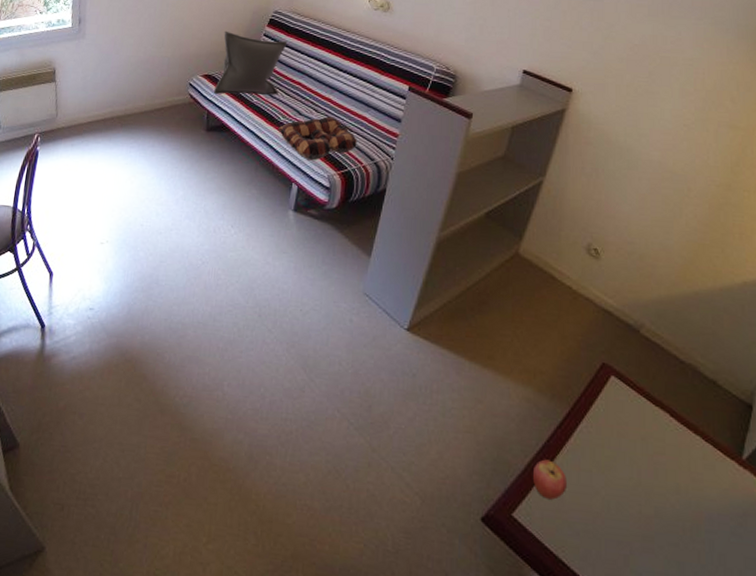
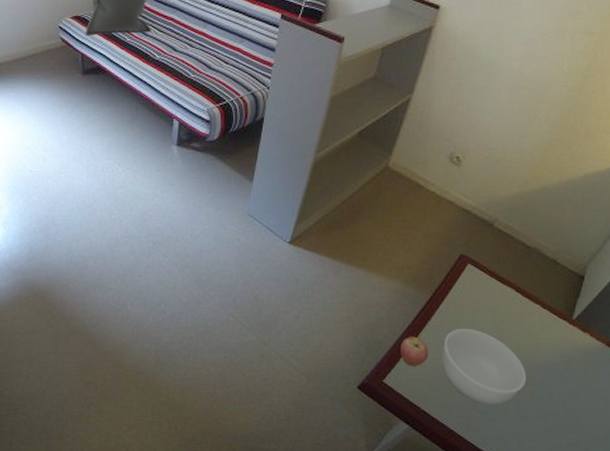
seat cushion: present [277,116,357,161] -> none [154,50,233,96]
bowl: none [583,455,689,565] -> present [441,328,526,405]

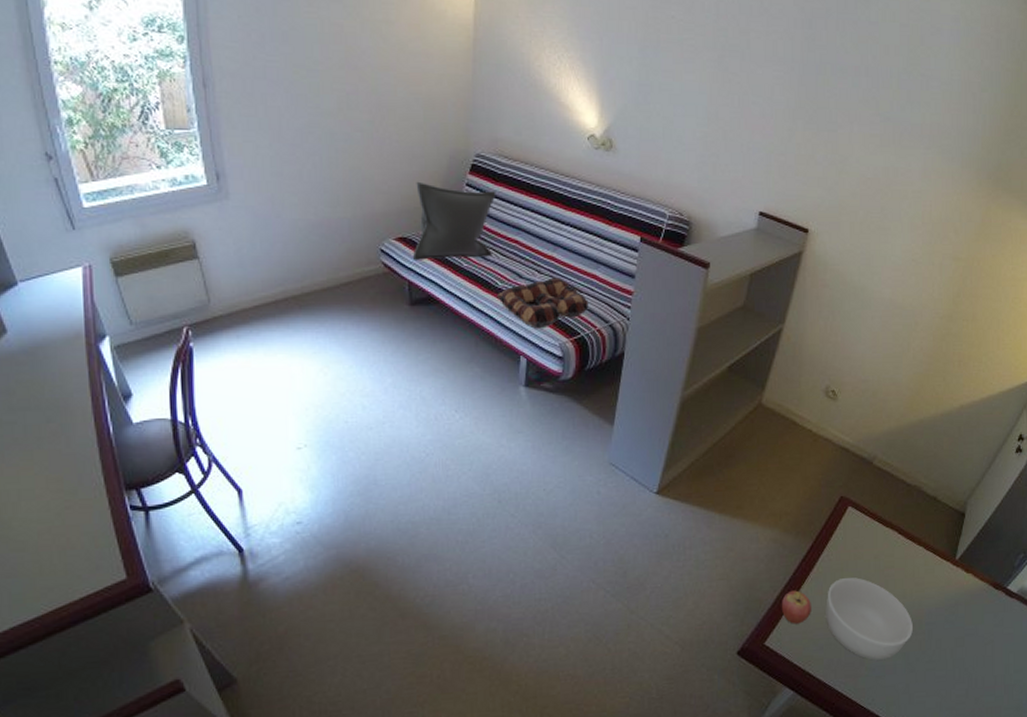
seat cushion: none [154,50,233,96] -> present [496,277,589,329]

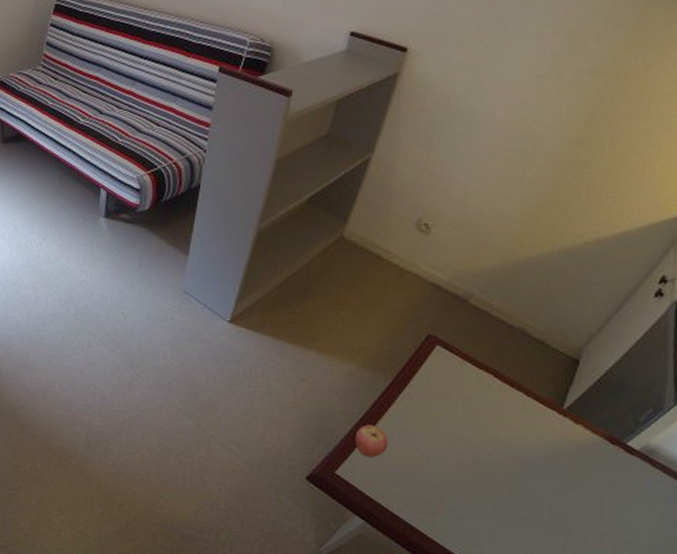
cushion: present [412,181,496,261] -> none [3,25,78,102]
seat cushion: present [496,277,589,329] -> none [78,112,166,163]
bowl: present [825,577,913,660] -> none [403,416,504,502]

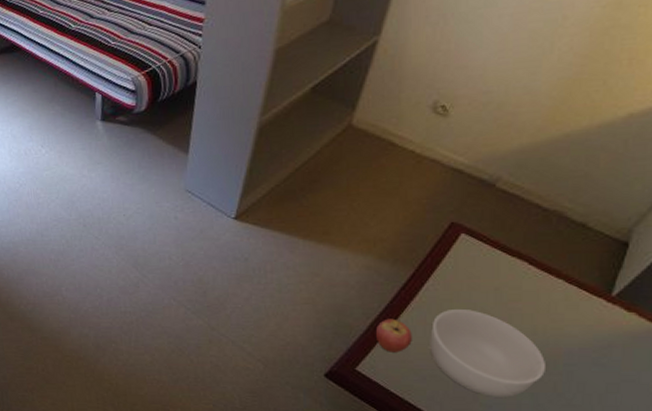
bowl: none [403,416,504,502] -> present [430,308,545,397]

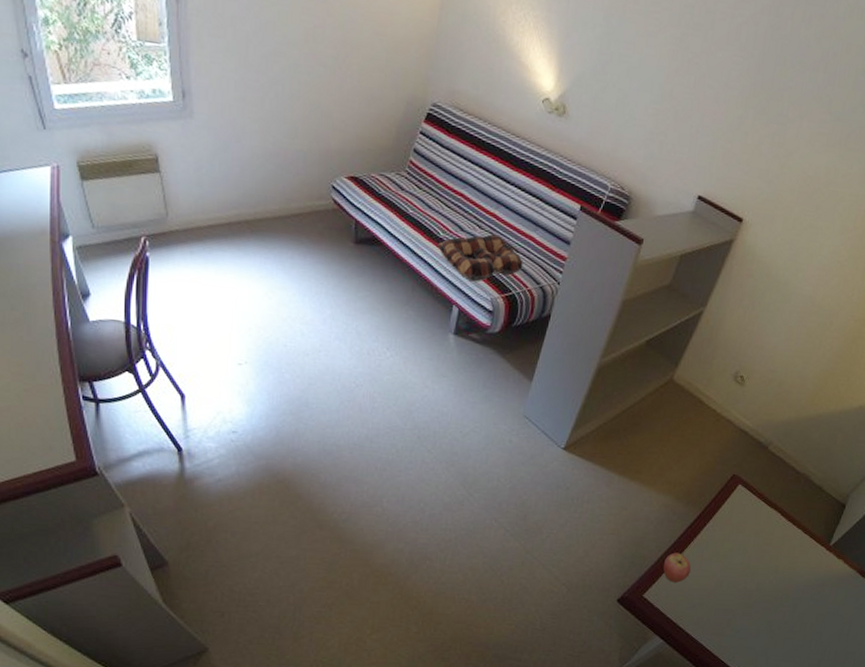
seat cushion: none [70,13,159,66] -> present [437,234,523,282]
bowl: present [430,308,545,397] -> none [702,547,781,624]

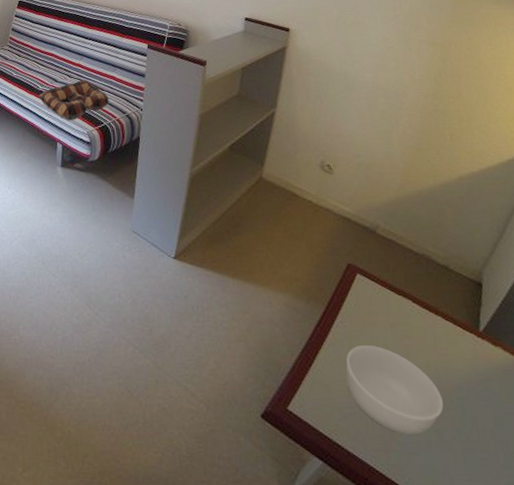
fruit: present [663,552,692,583] -> none [300,355,333,390]
bowl: none [702,547,781,624] -> present [345,344,444,435]

